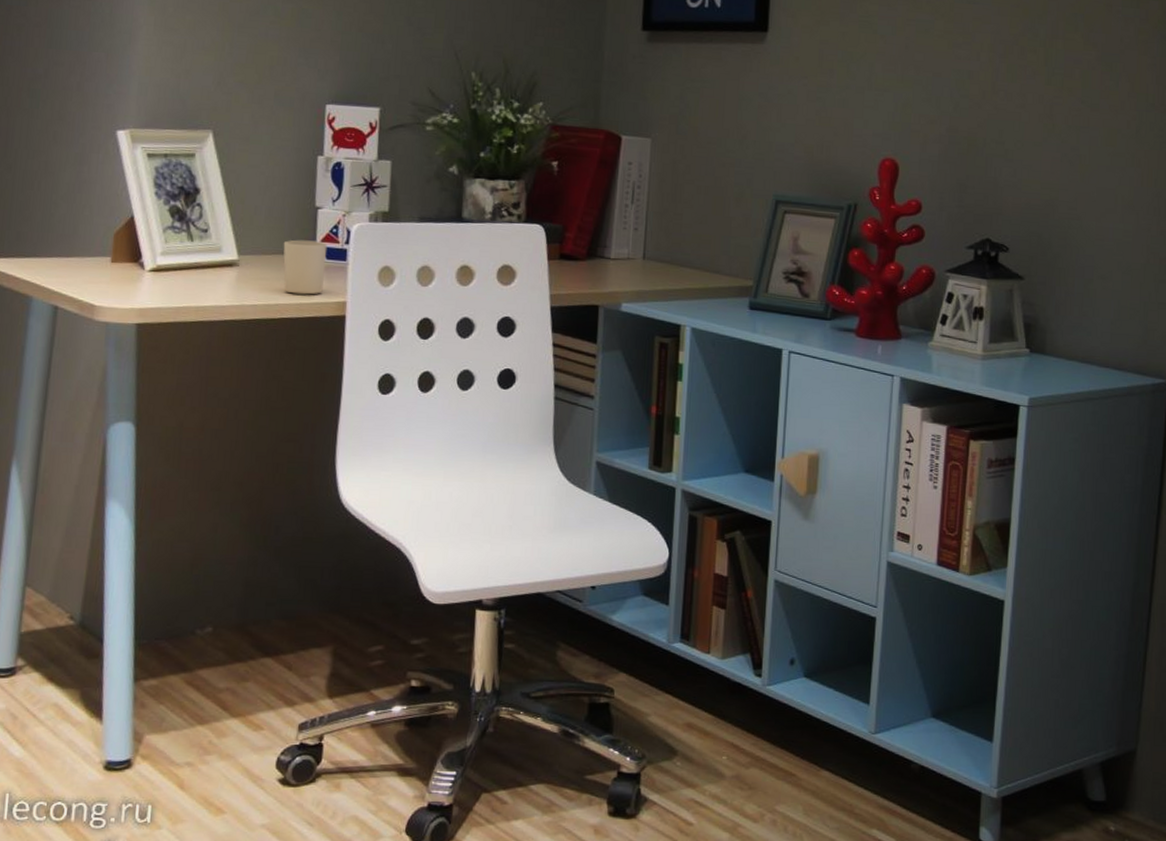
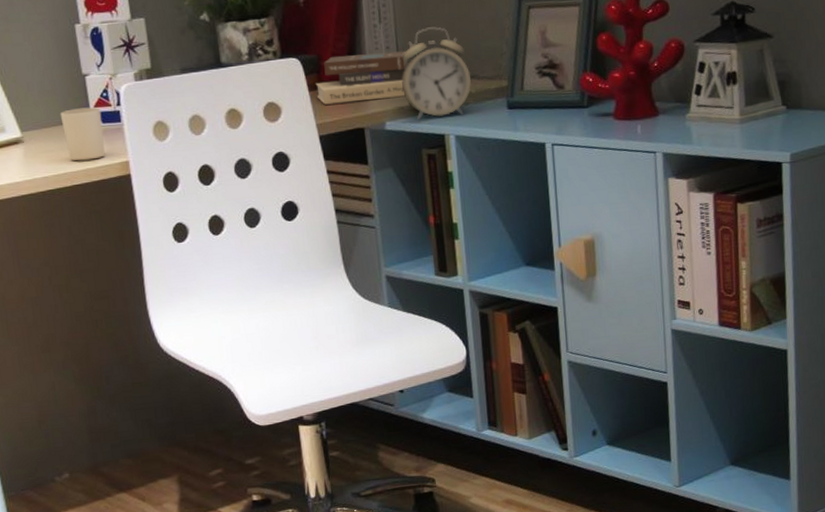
books: none [555,229,655,280] -> present [315,50,409,105]
alarm clock: none [644,215,717,308] -> present [402,27,472,121]

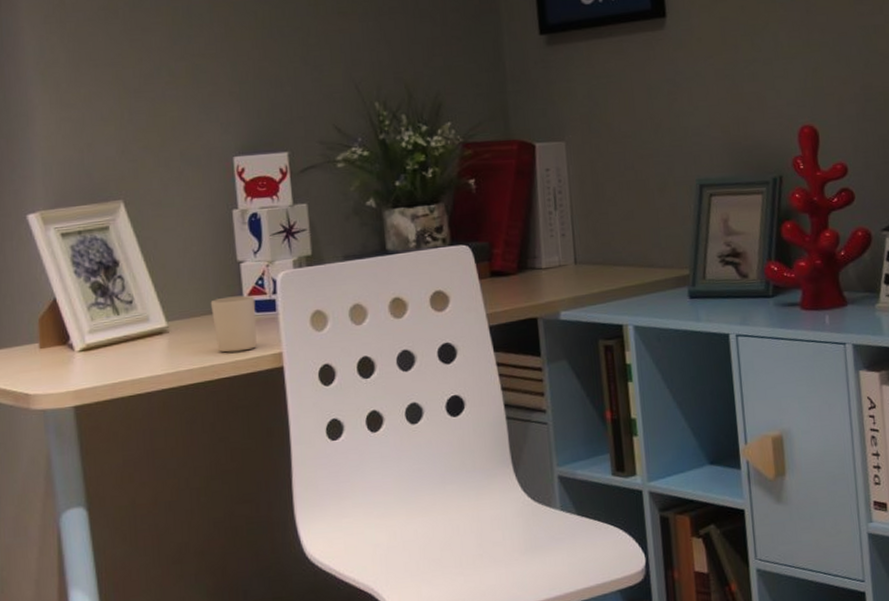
books: present [315,50,409,105] -> none [486,238,585,294]
alarm clock: present [402,27,472,121] -> none [578,214,652,310]

